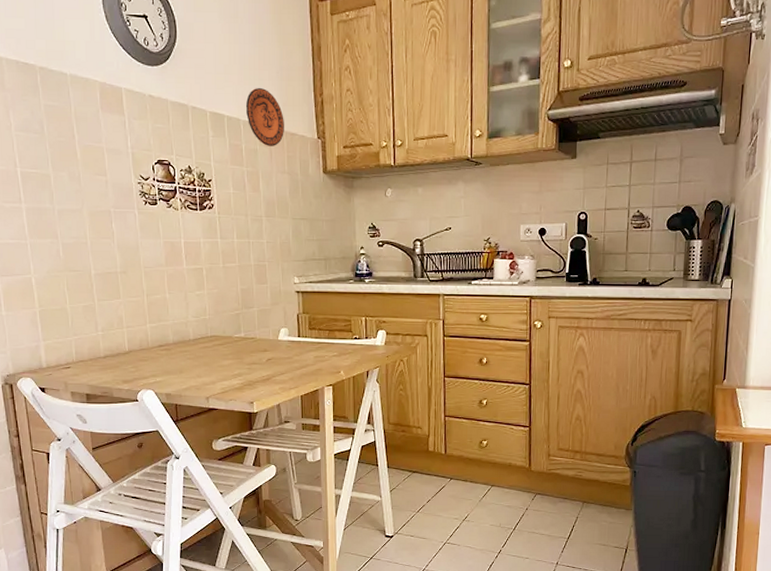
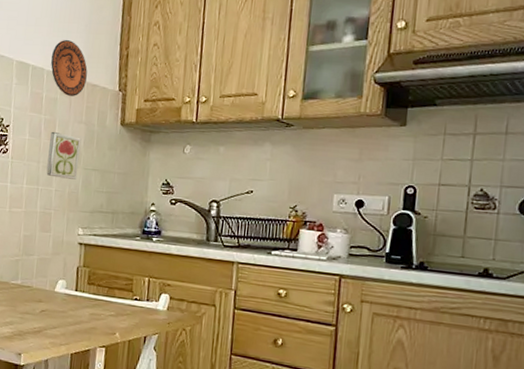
decorative tile: none [255,183,287,230] -> present [46,131,82,180]

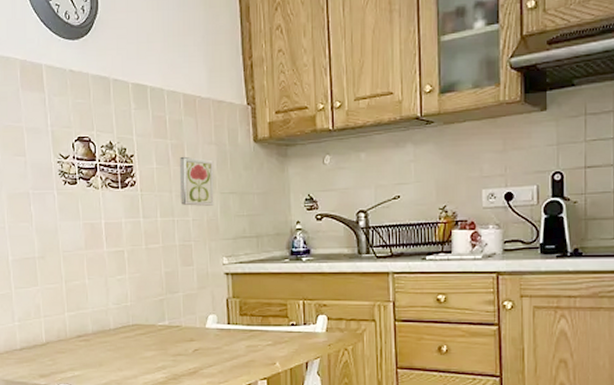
decorative plate: present [51,39,88,96] -> none [170,54,211,116]

